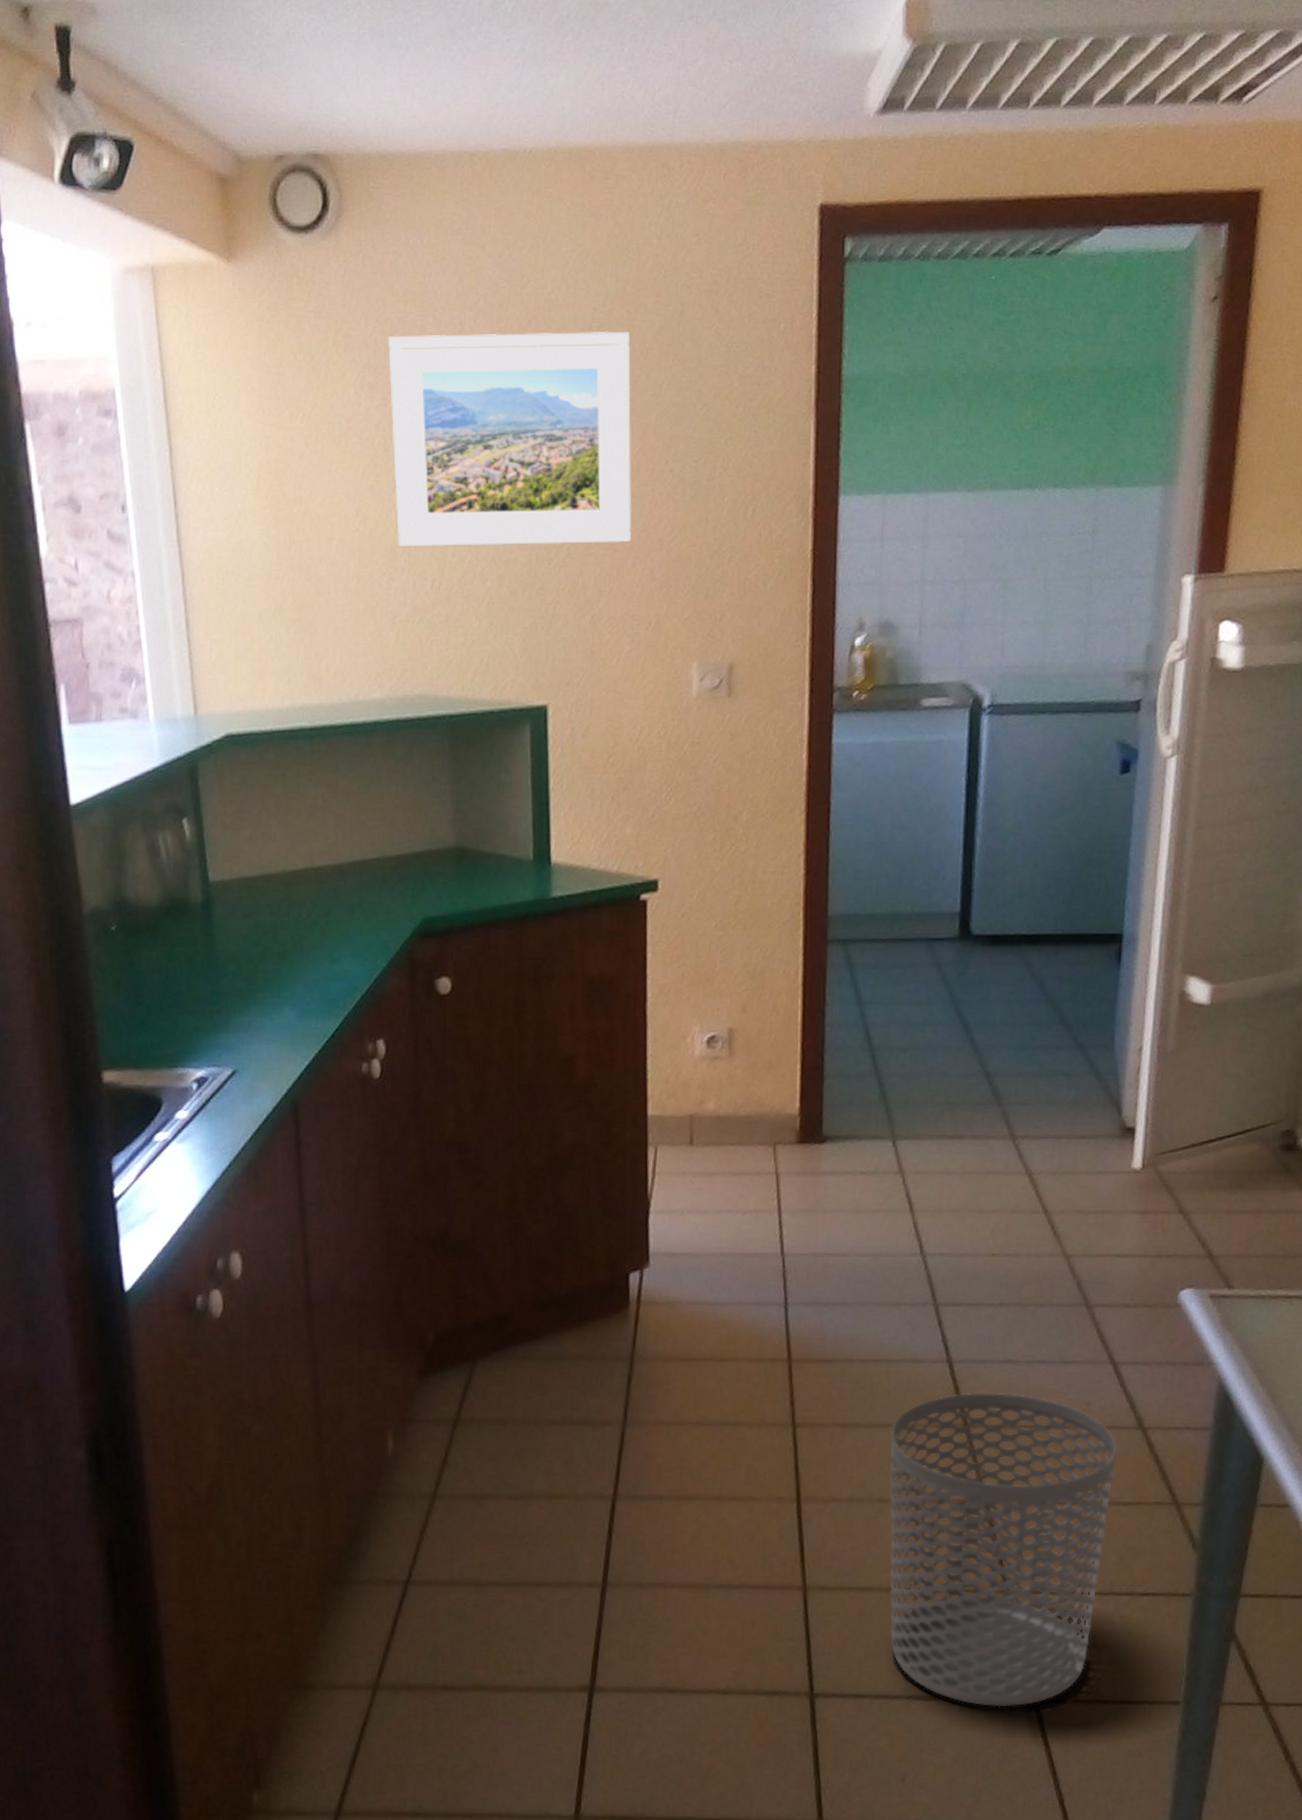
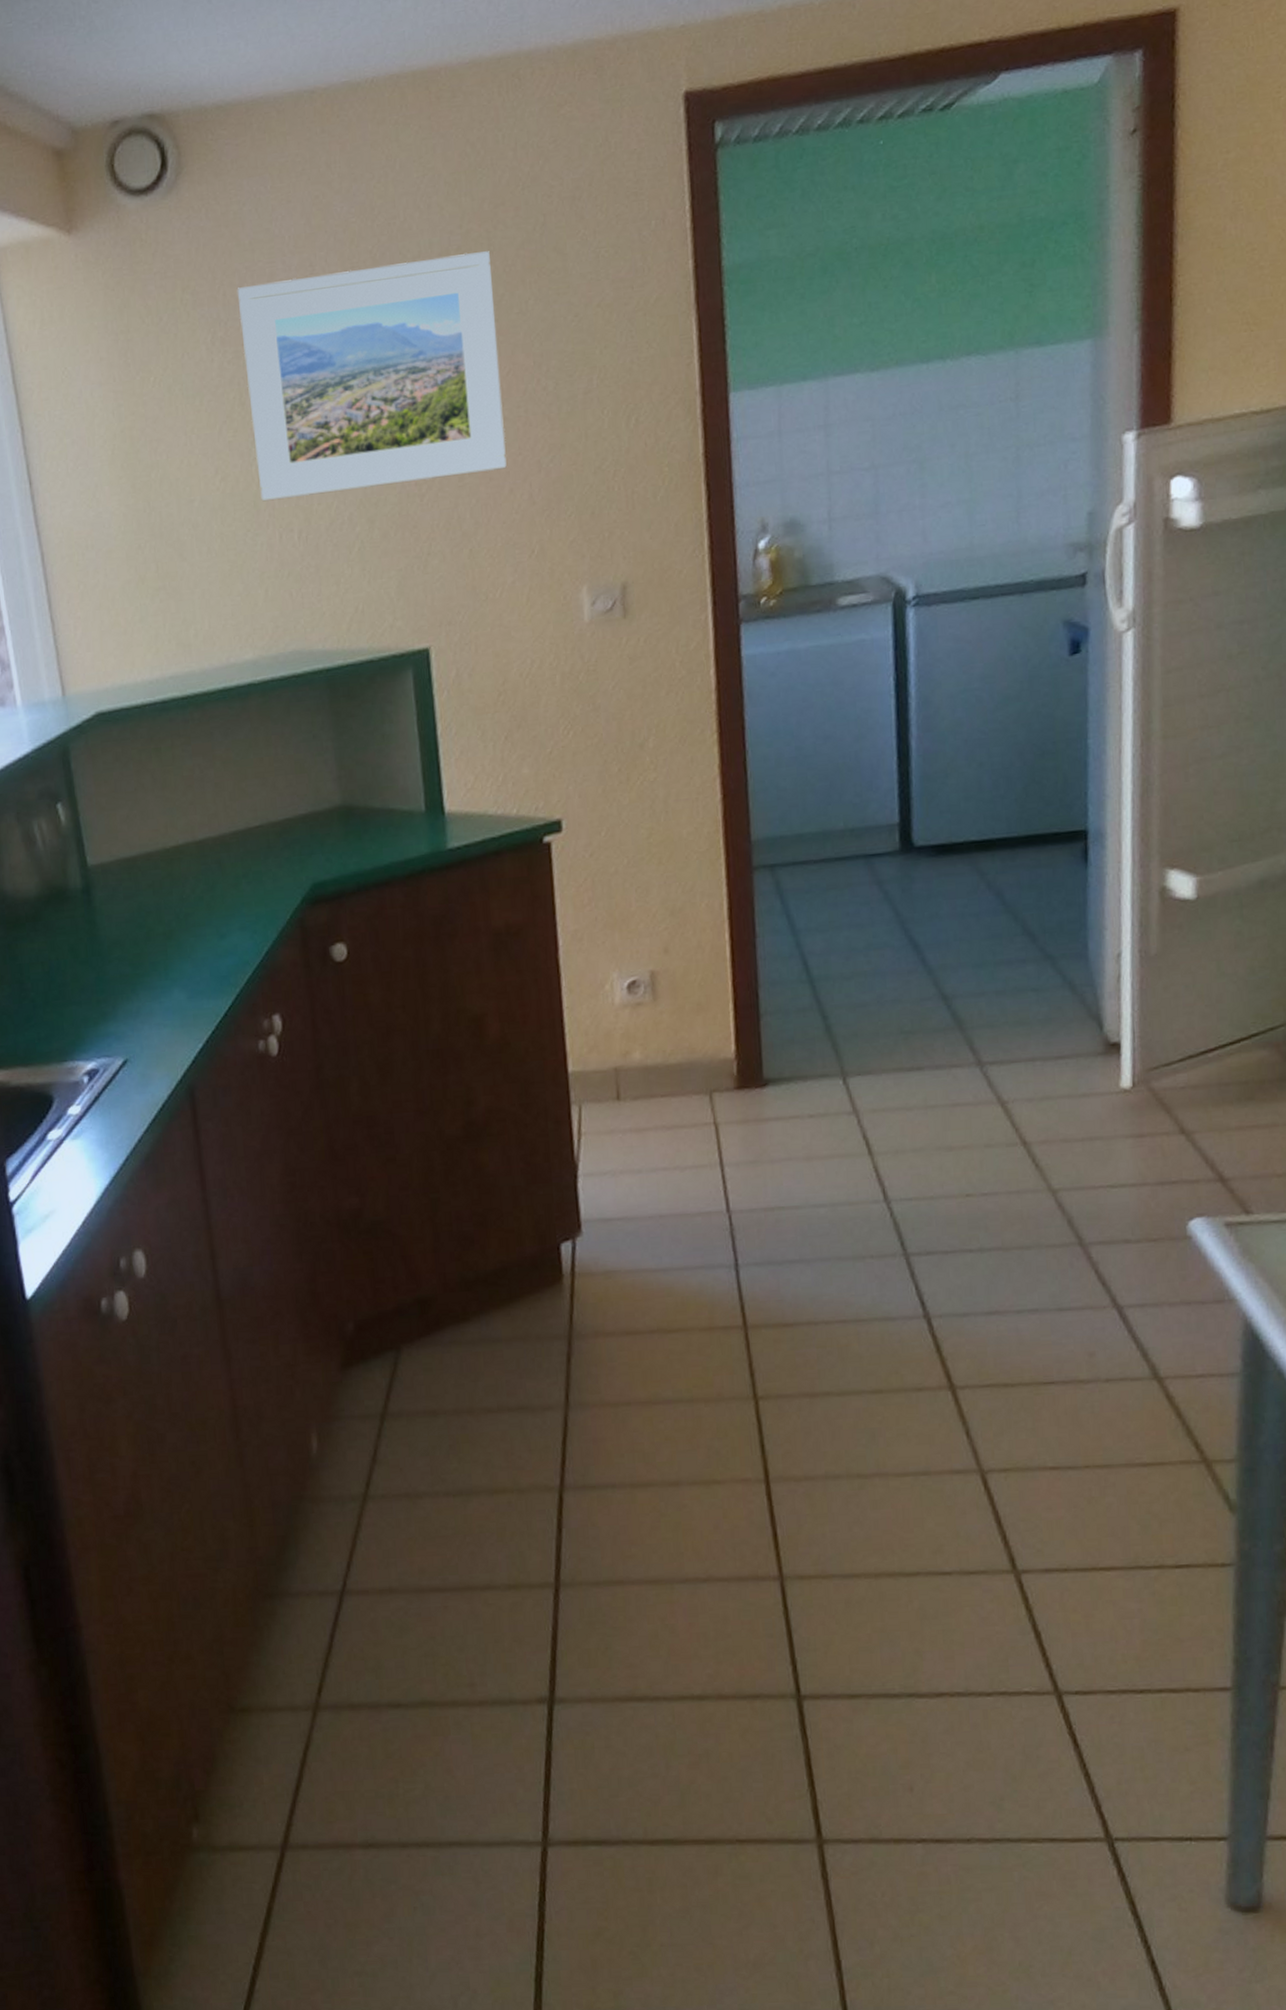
waste bin: present [889,1392,1117,1707] -> none [865,1348,1131,1703]

